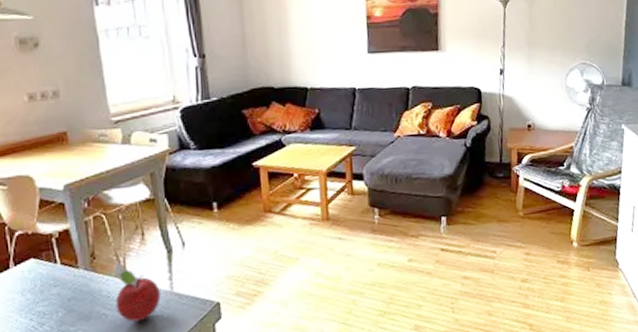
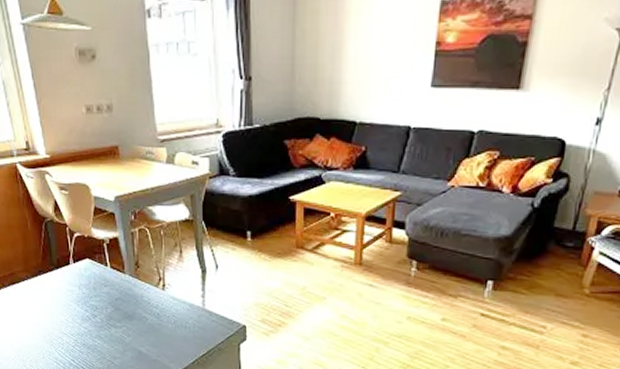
fruit: present [113,260,161,322] -> none [154,272,193,329]

